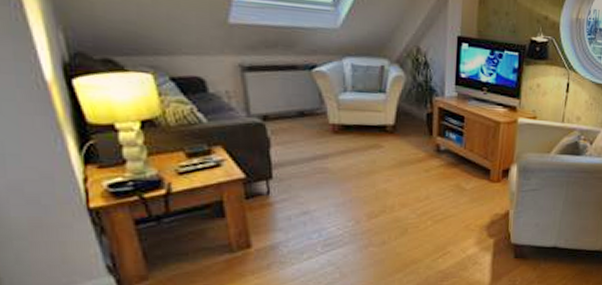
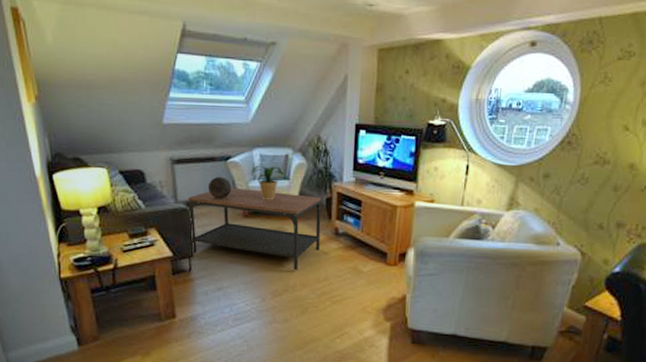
coffee table: none [264,100,422,190] -> present [188,187,322,271]
decorative sphere: none [288,87,318,113] -> present [207,176,232,200]
potted plant: none [340,76,382,115] -> present [250,165,287,201]

